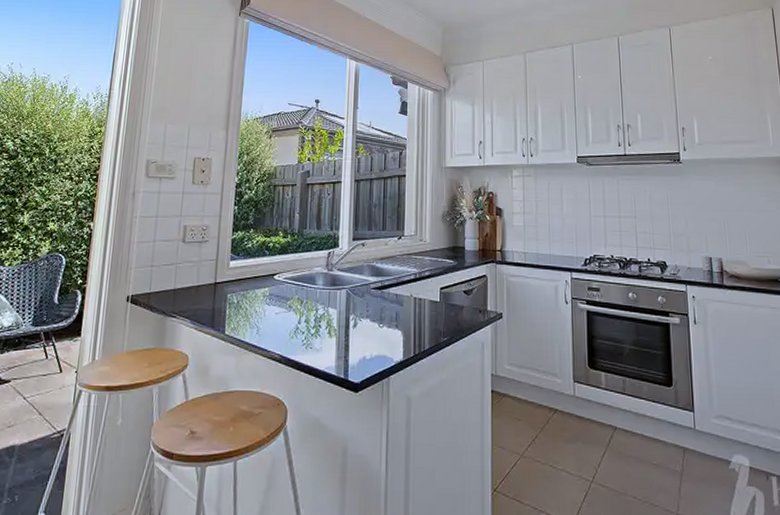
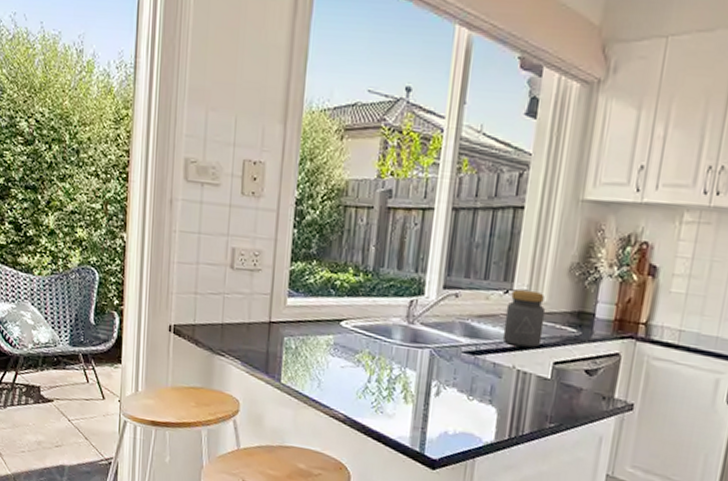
jar: none [400,235,430,280] -> present [502,289,546,349]

